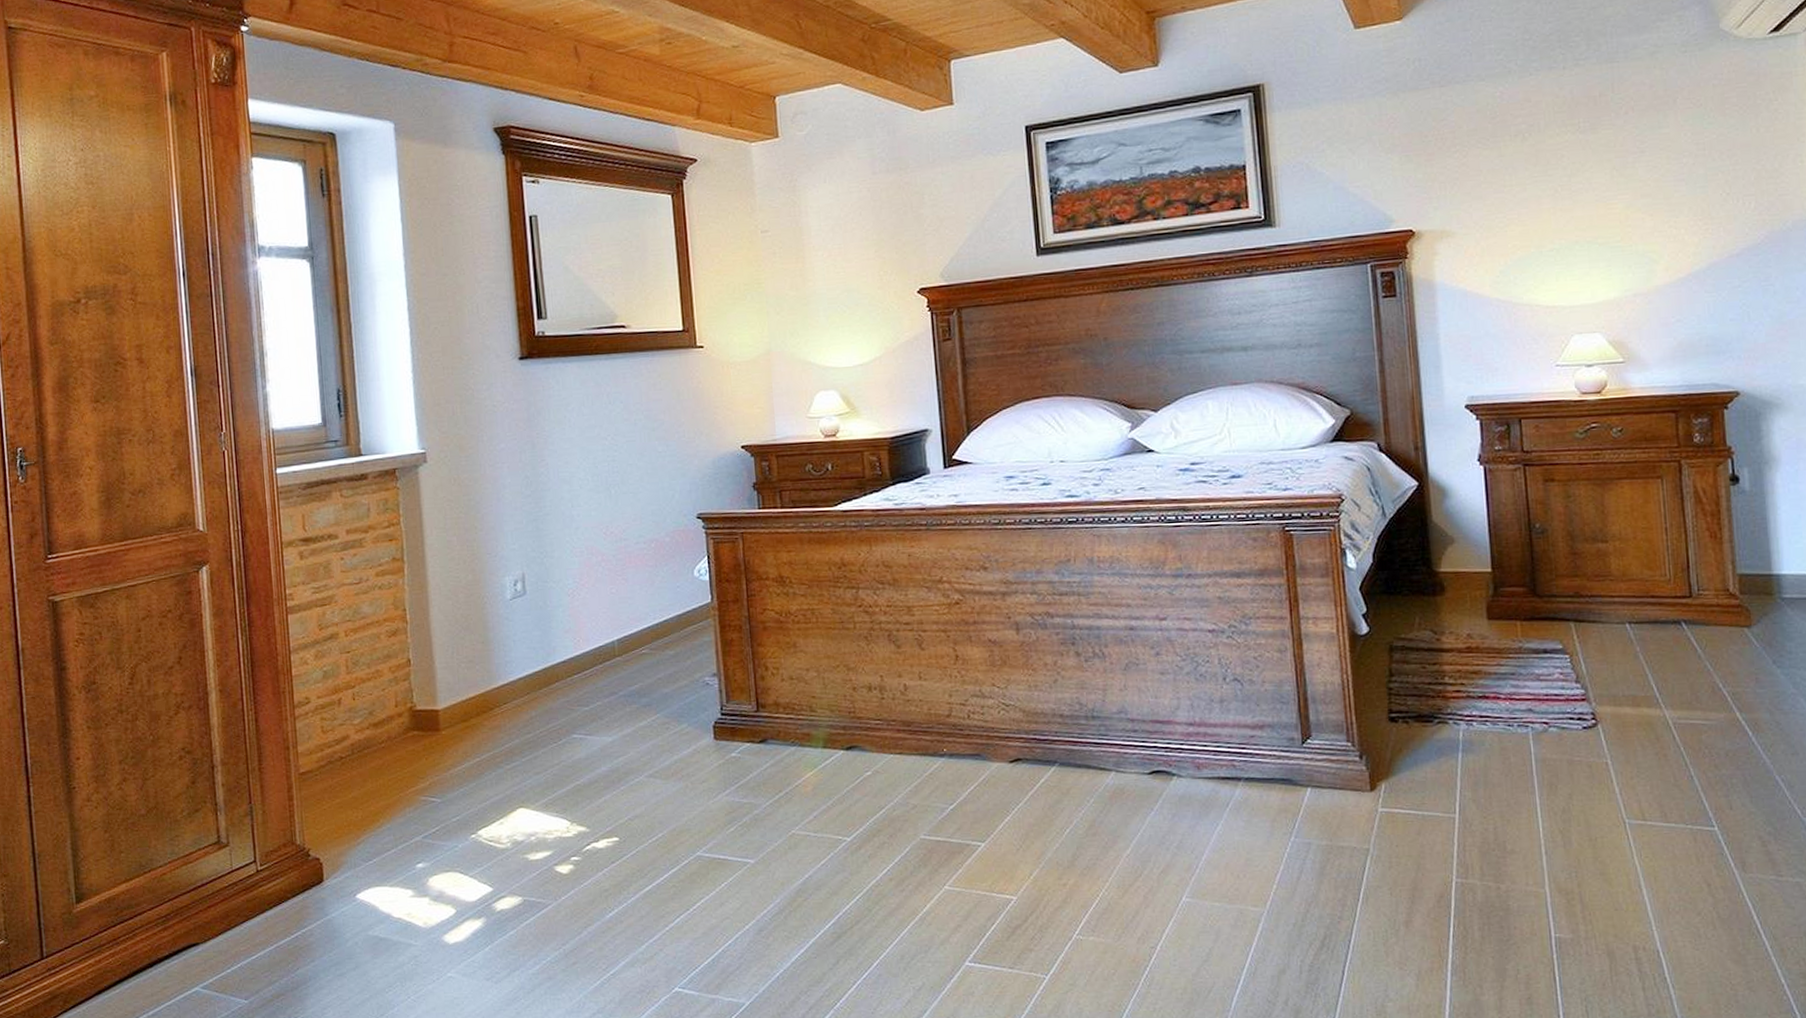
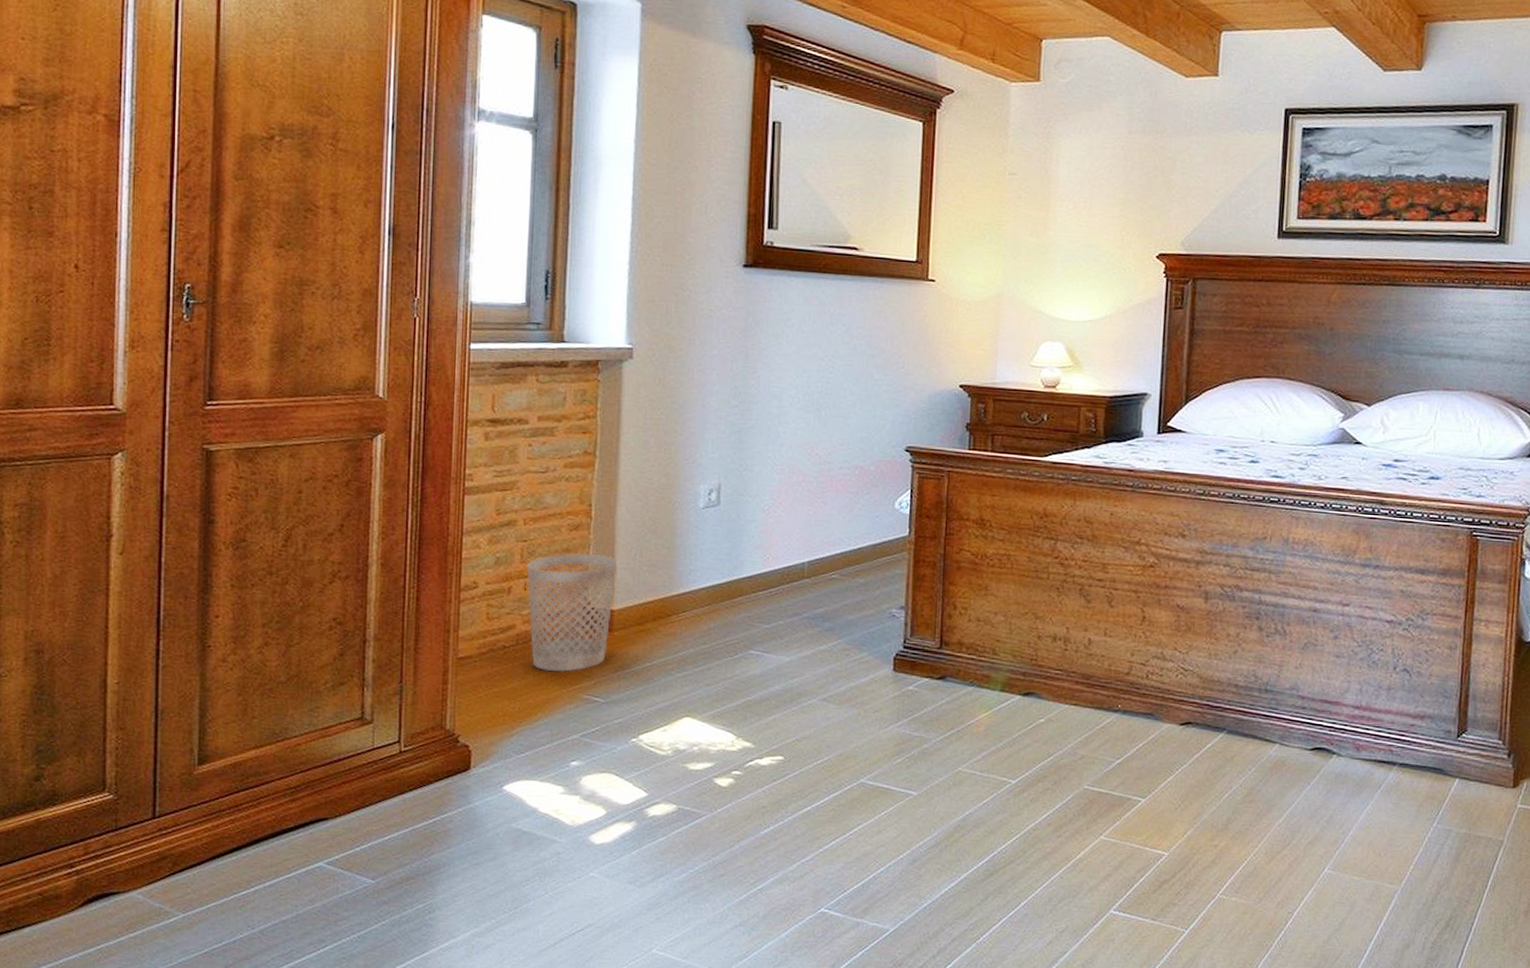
wastebasket: none [353,657,438,778] -> present [527,552,618,673]

